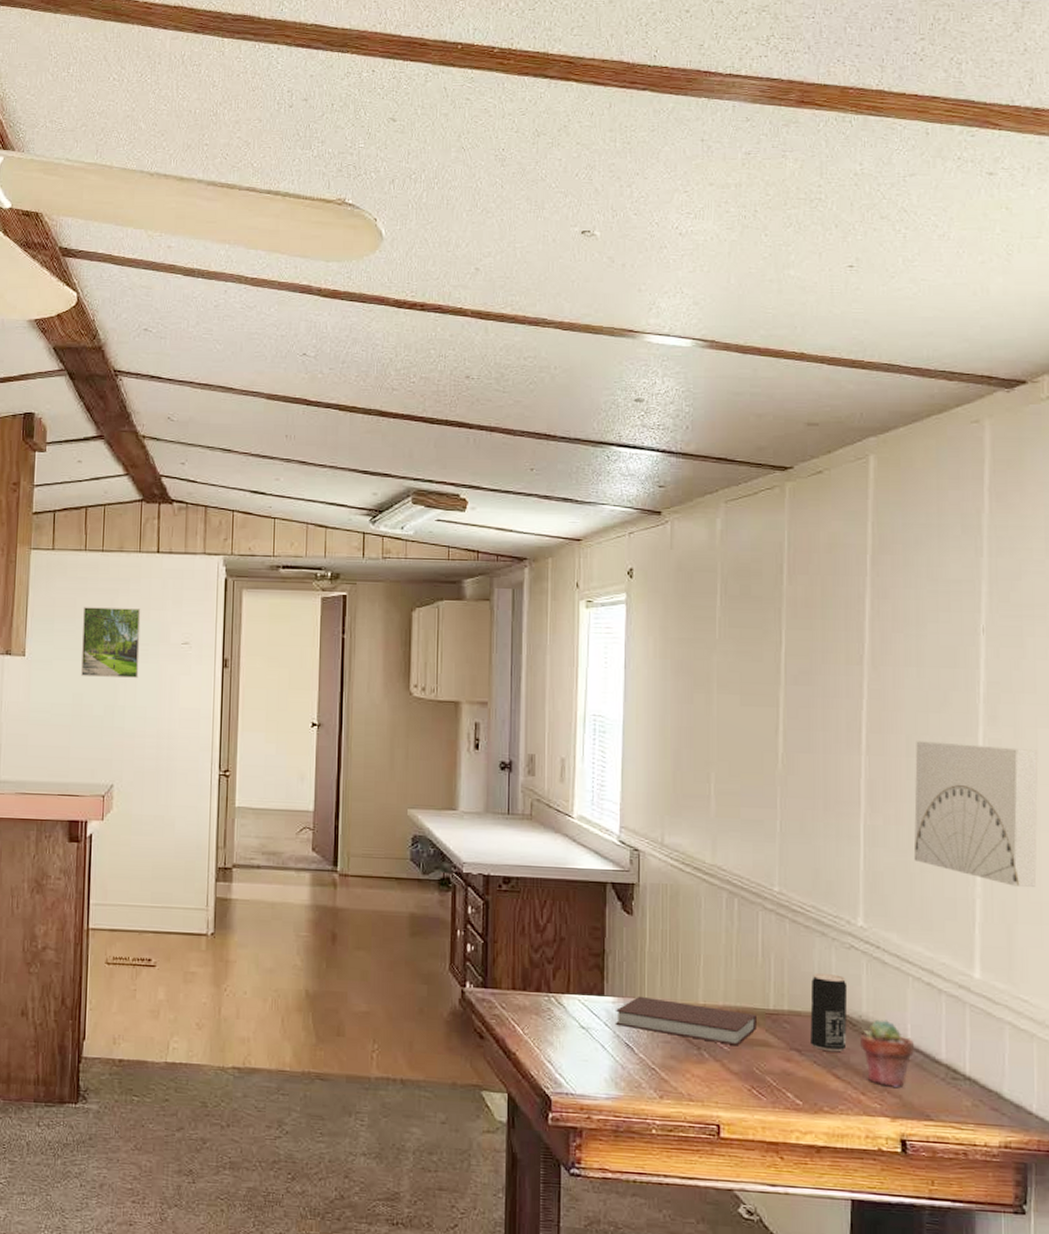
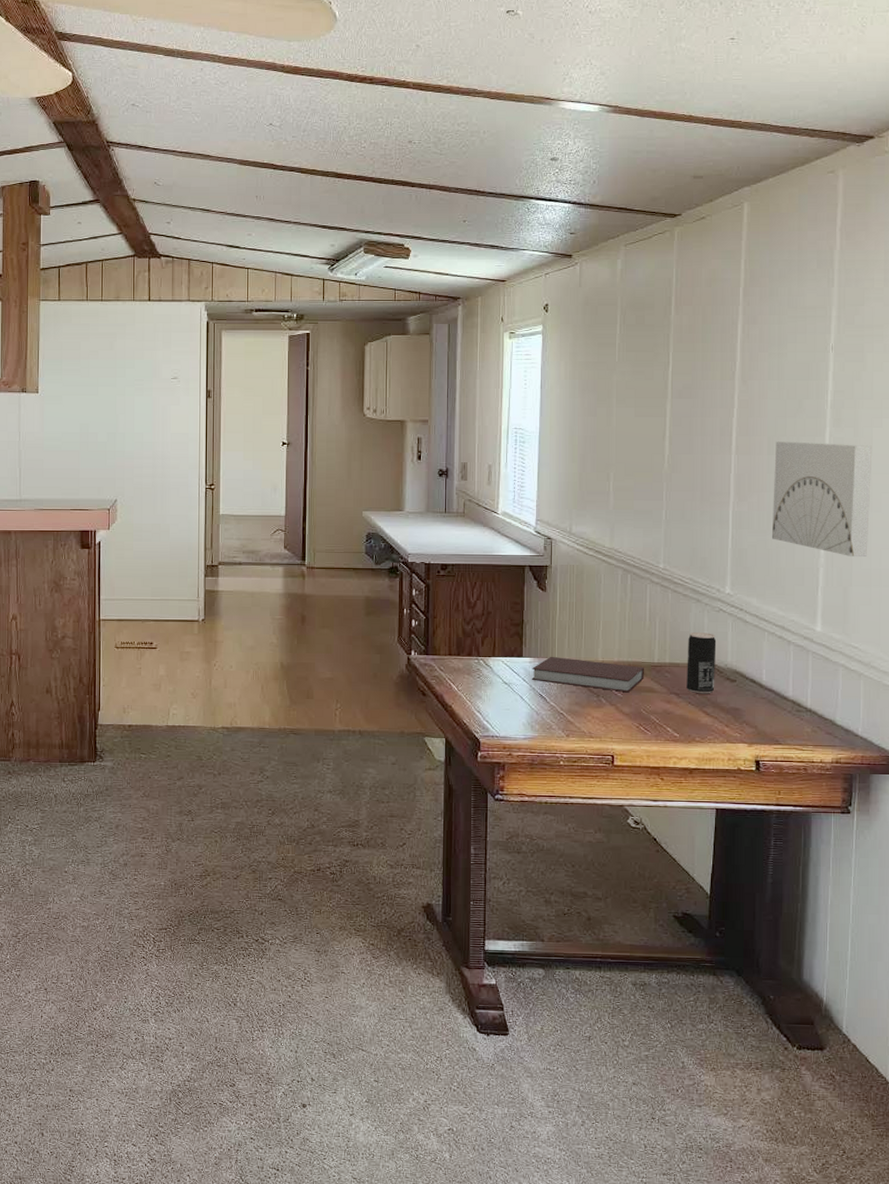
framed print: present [81,607,141,678] -> none [86,349,136,409]
potted succulent: present [860,1019,914,1087] -> none [726,667,767,720]

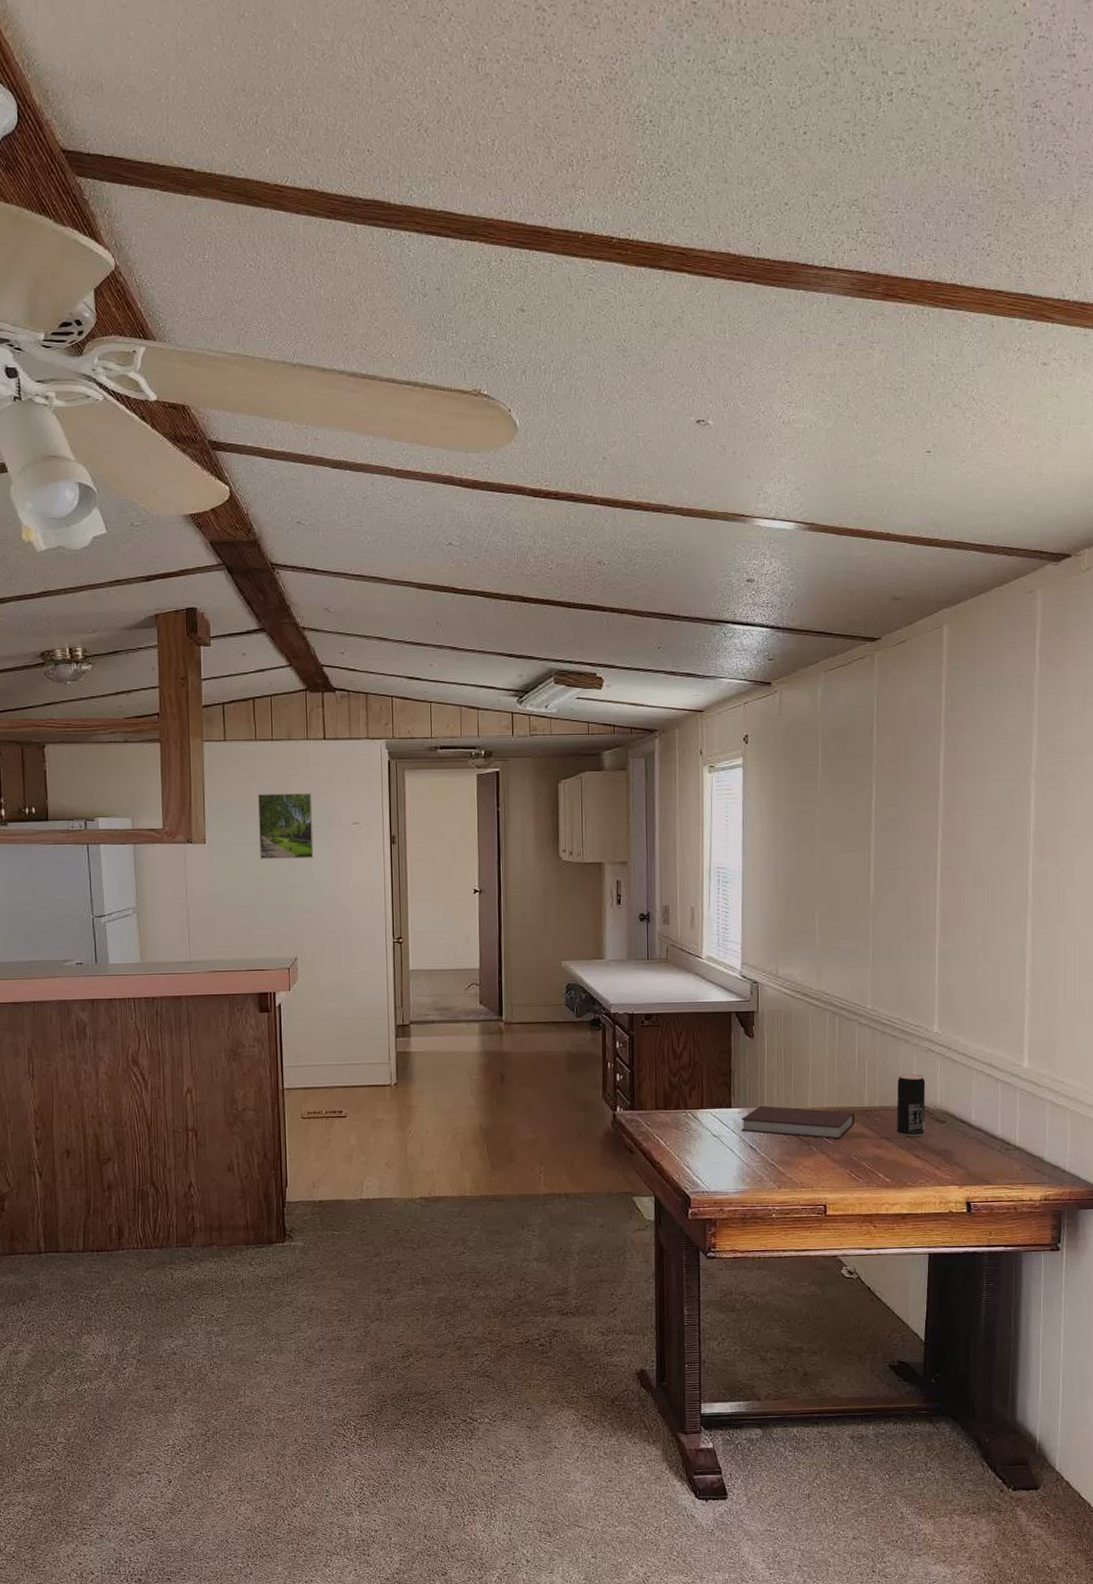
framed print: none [86,349,136,409] -> present [257,793,314,859]
wall art: present [771,441,873,557] -> none [977,873,1075,990]

